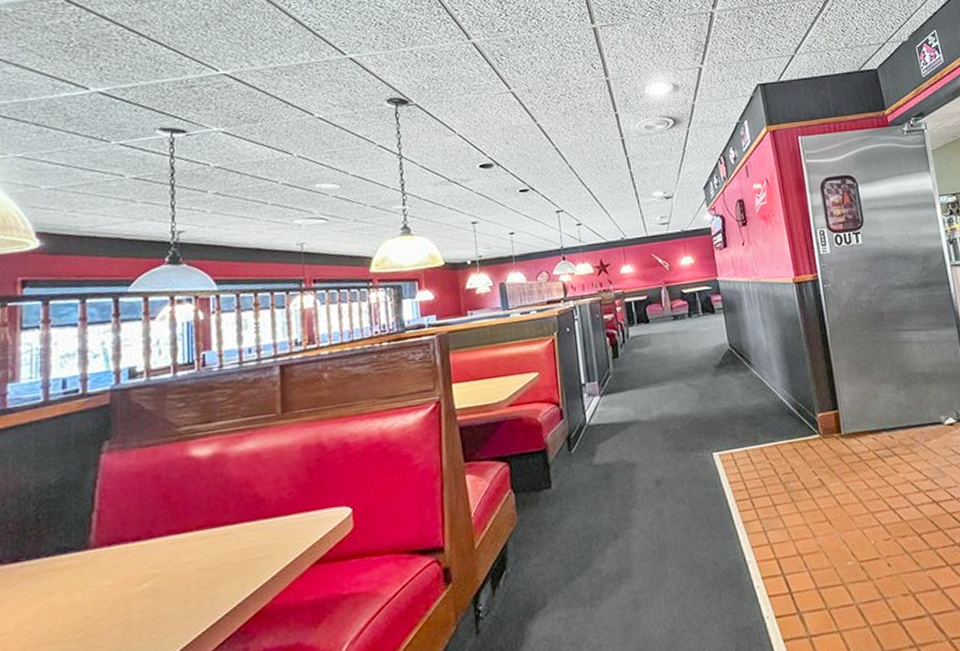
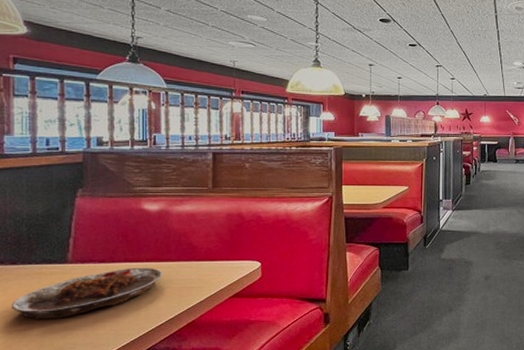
plate: none [10,537,220,640] -> present [11,267,163,319]

